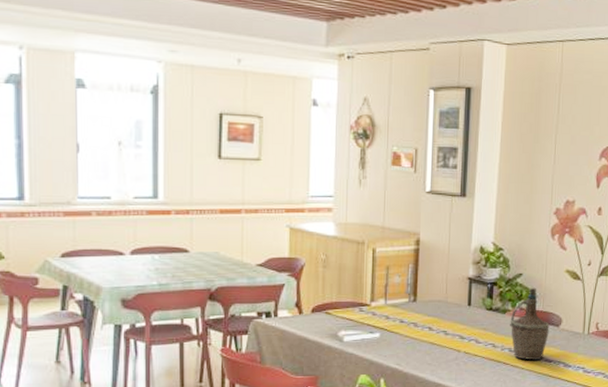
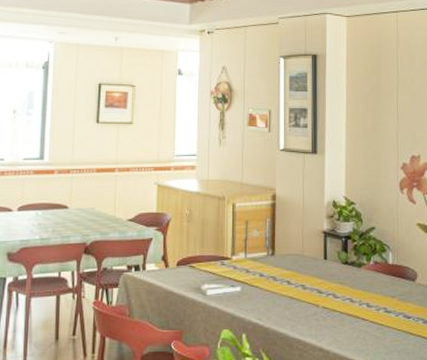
bottle: present [510,287,550,361] -> none [366,241,406,317]

